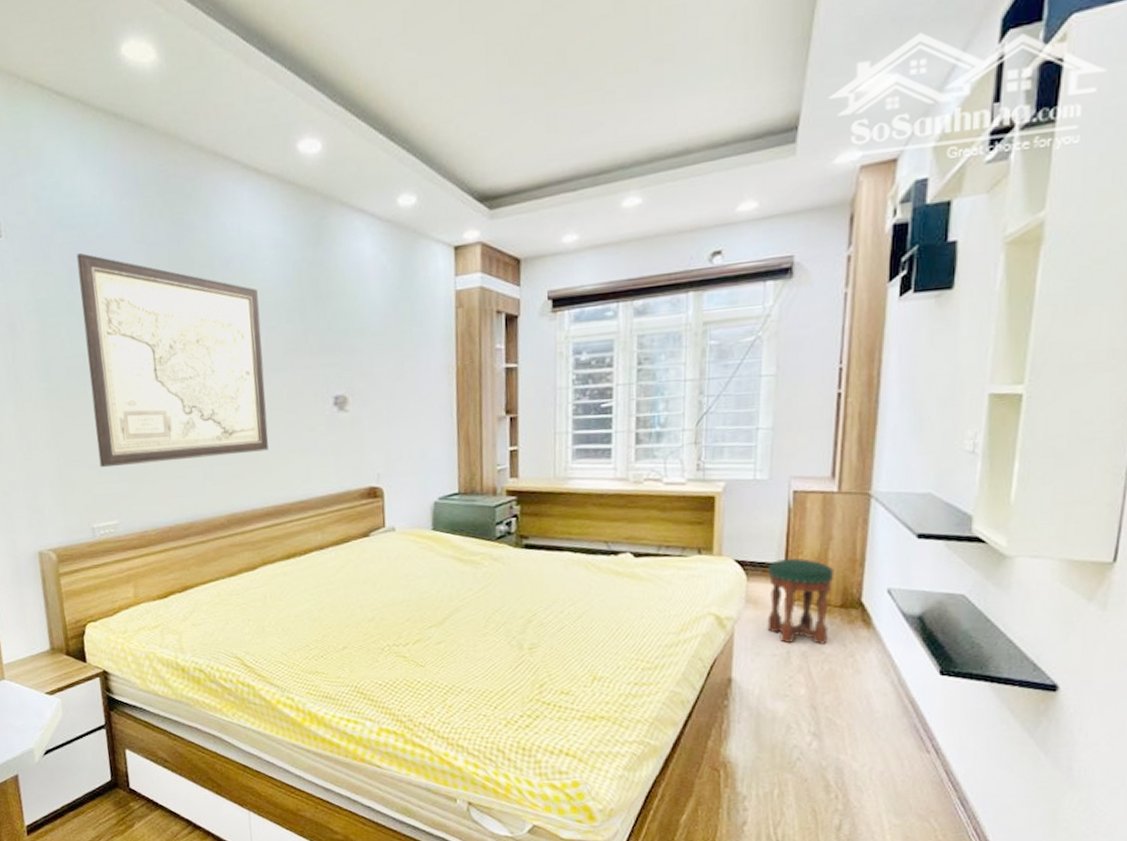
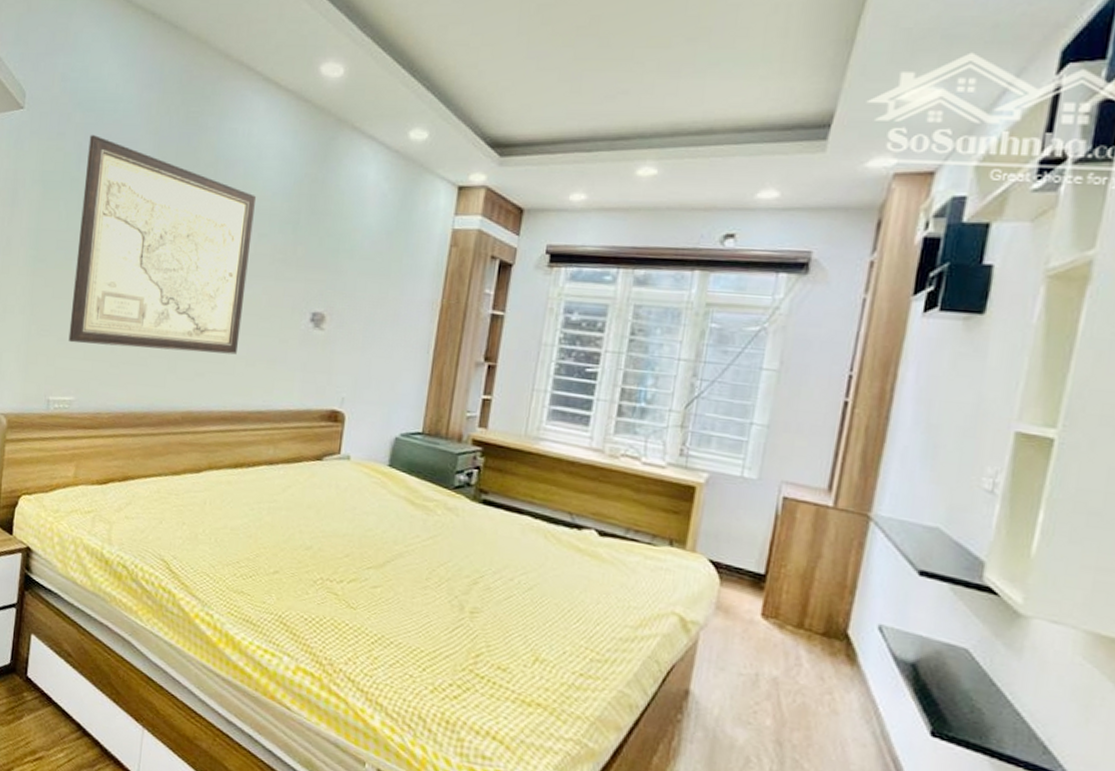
stool: present [766,558,834,644] -> none [734,568,820,673]

